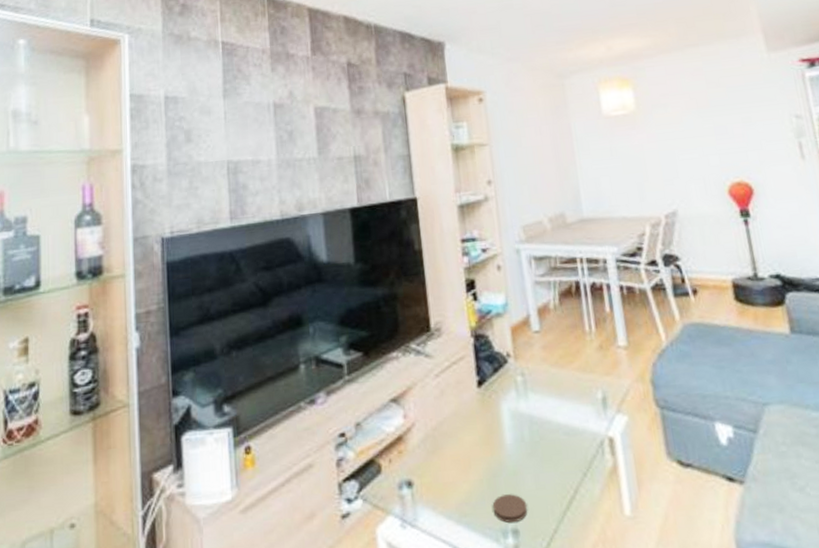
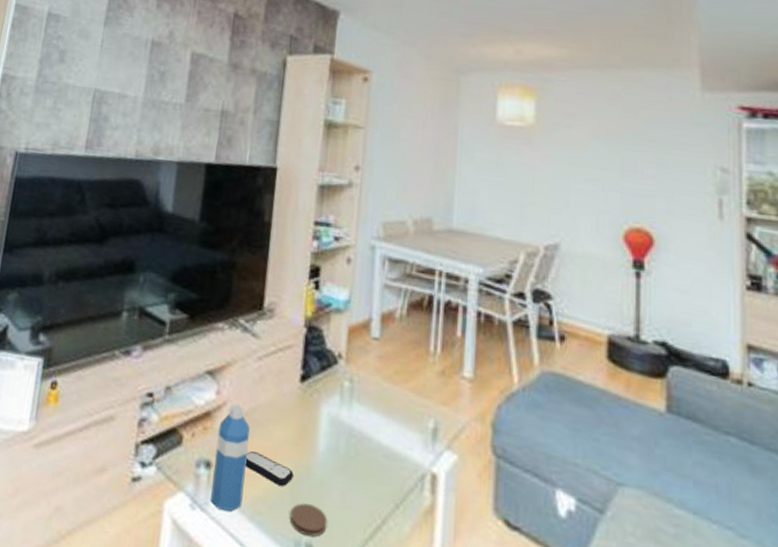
water bottle: none [412,423,448,521] -> present [211,404,250,512]
remote control: none [442,461,489,486] -> present [245,451,294,487]

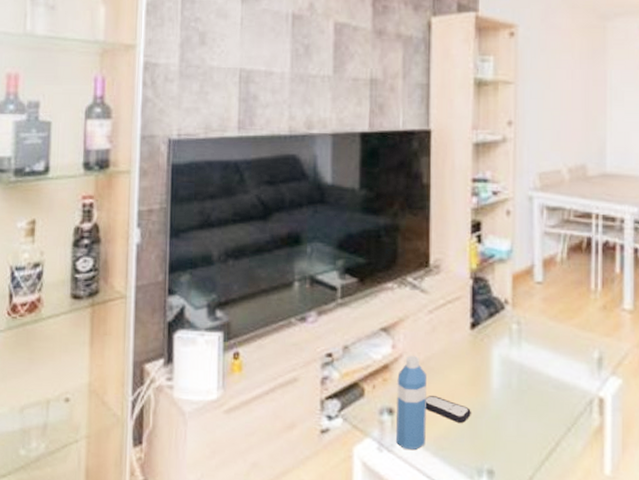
coaster: present [289,503,328,537] -> none [471,436,506,463]

